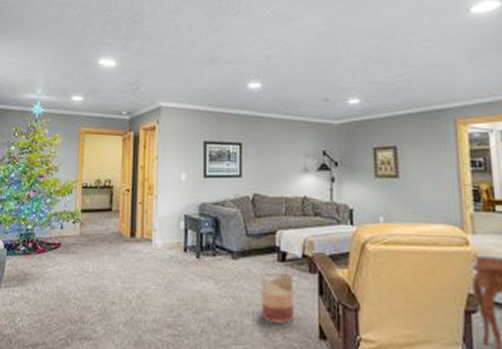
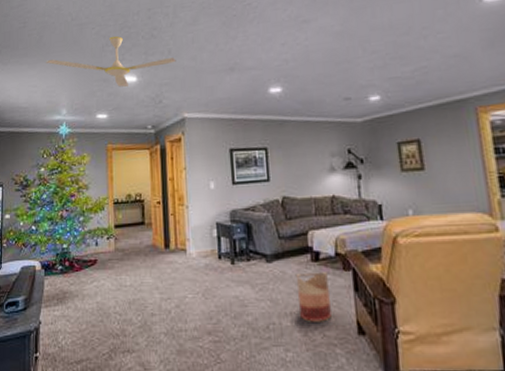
ceiling fan: none [25,18,157,71] -> present [46,35,176,87]

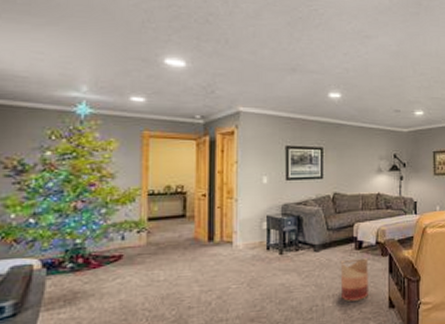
ceiling fan: present [46,35,176,87] -> none [60,12,234,70]

